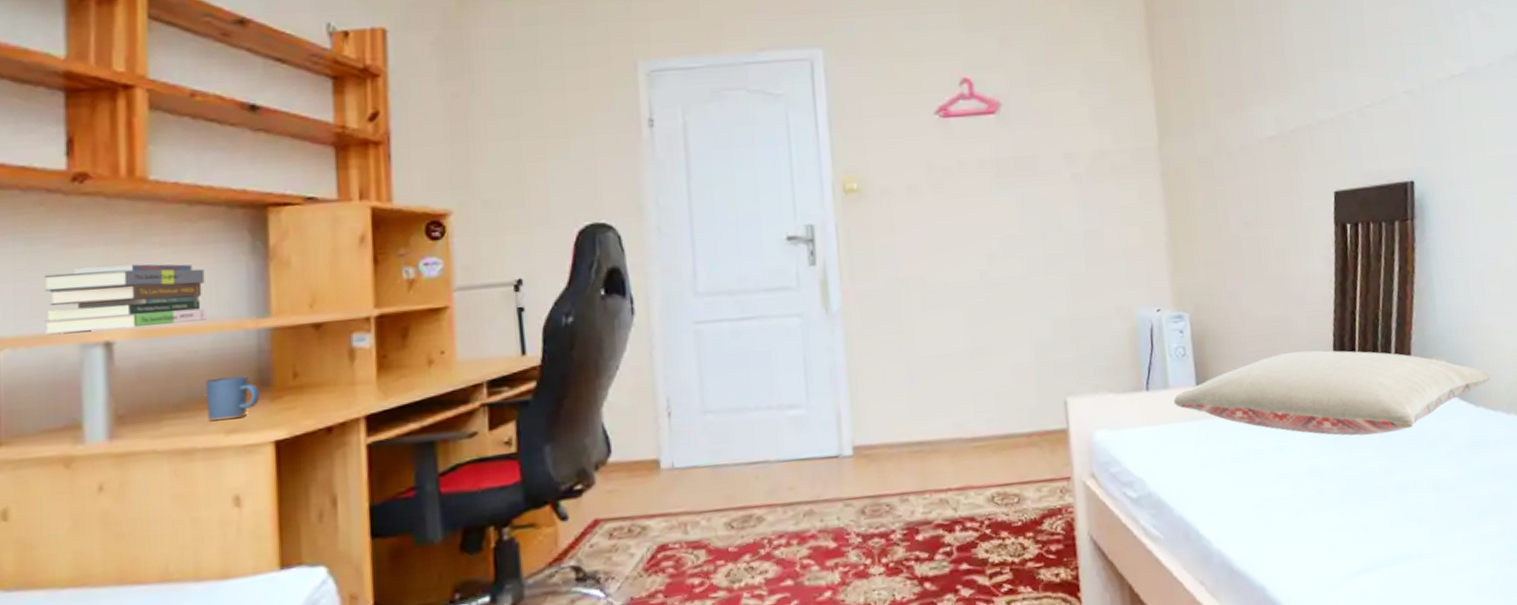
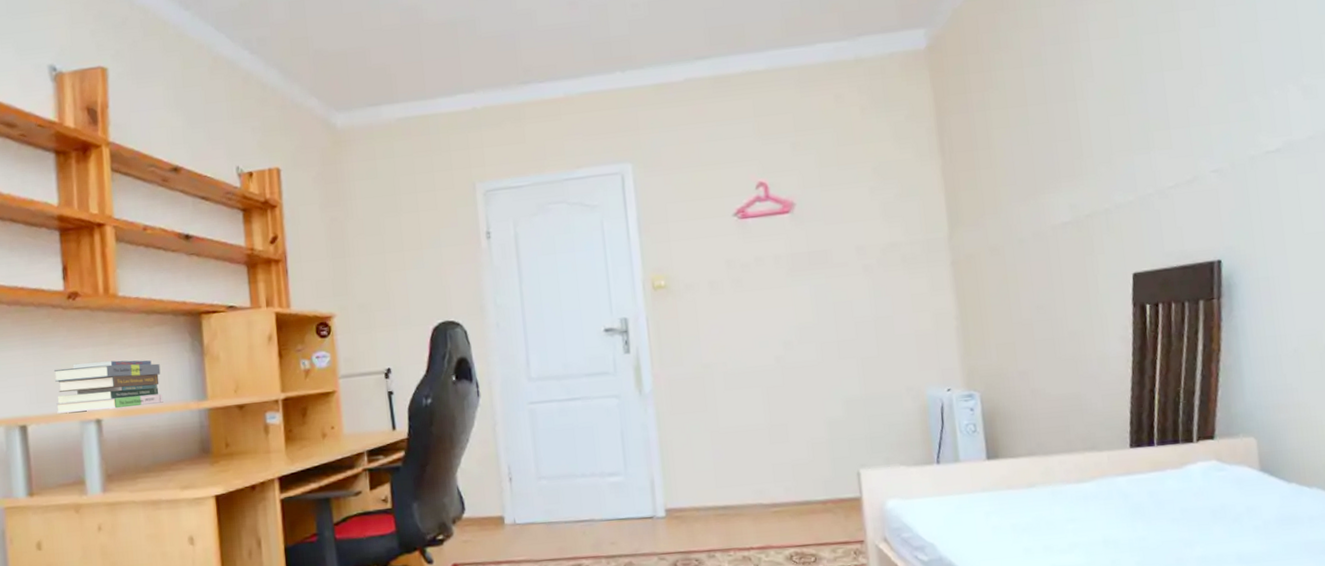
mug: present [206,376,261,422] -> none [165,445,204,480]
pillow: present [1173,350,1491,436] -> none [964,427,1306,510]

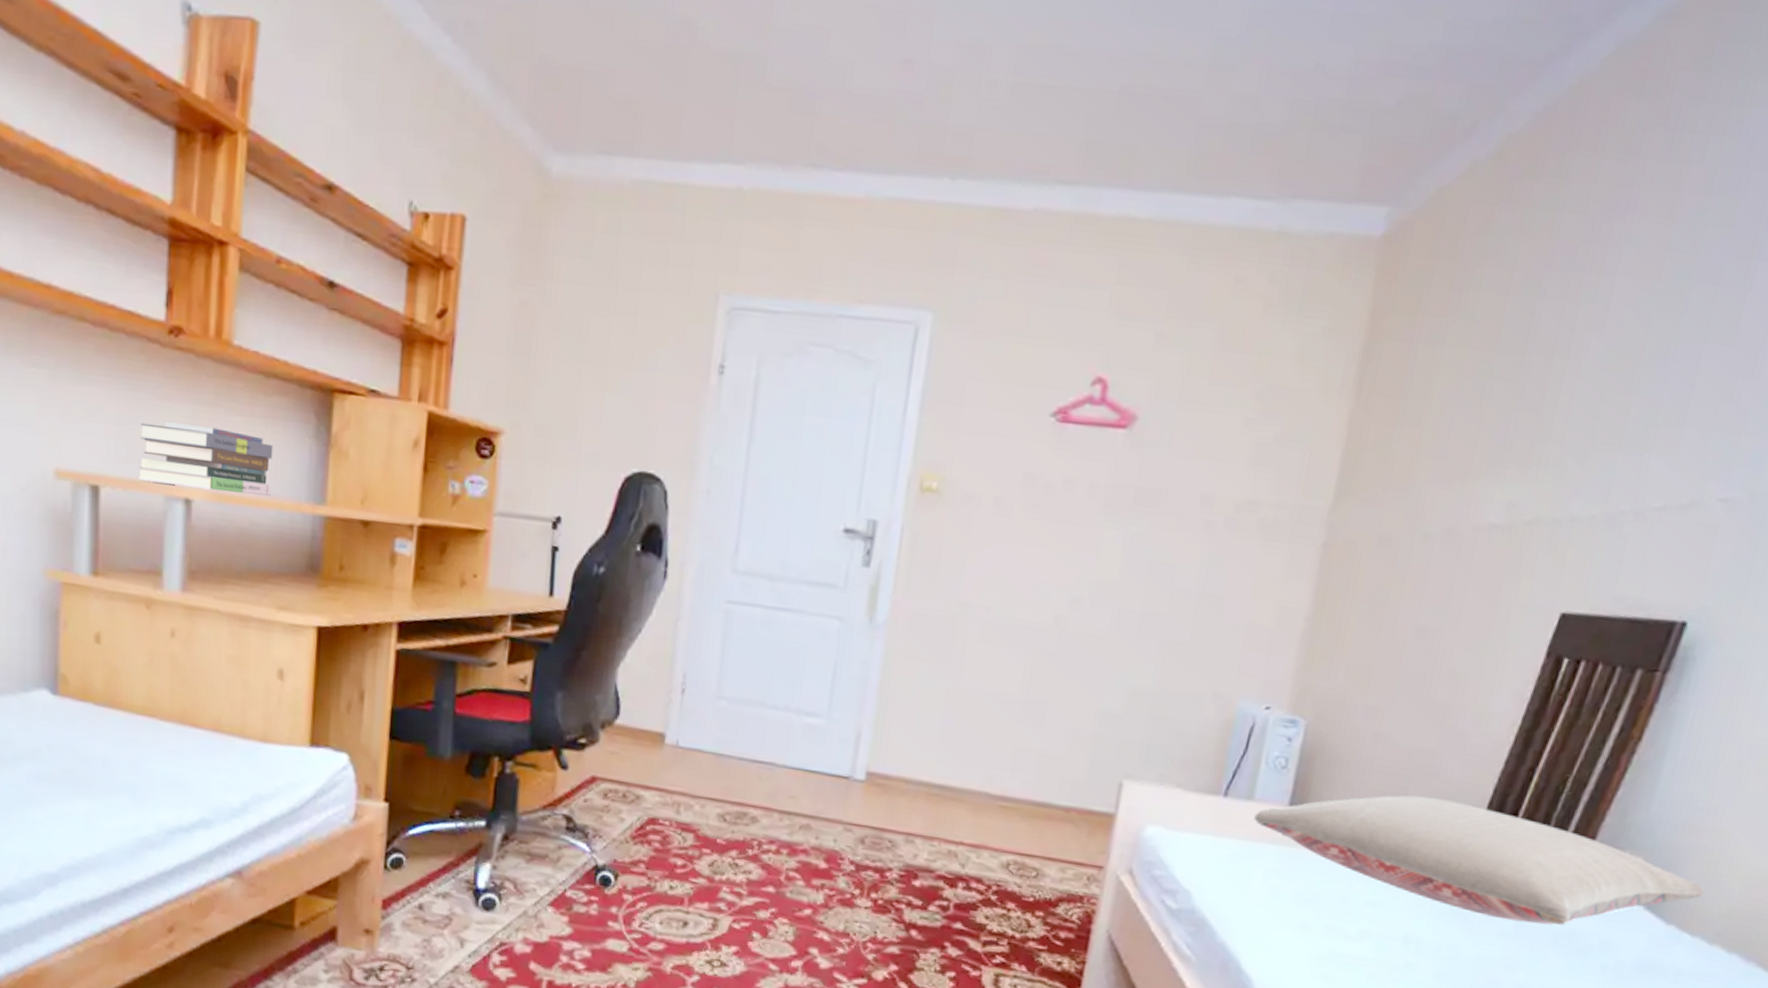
pillow: none [964,427,1306,510] -> present [1254,795,1704,925]

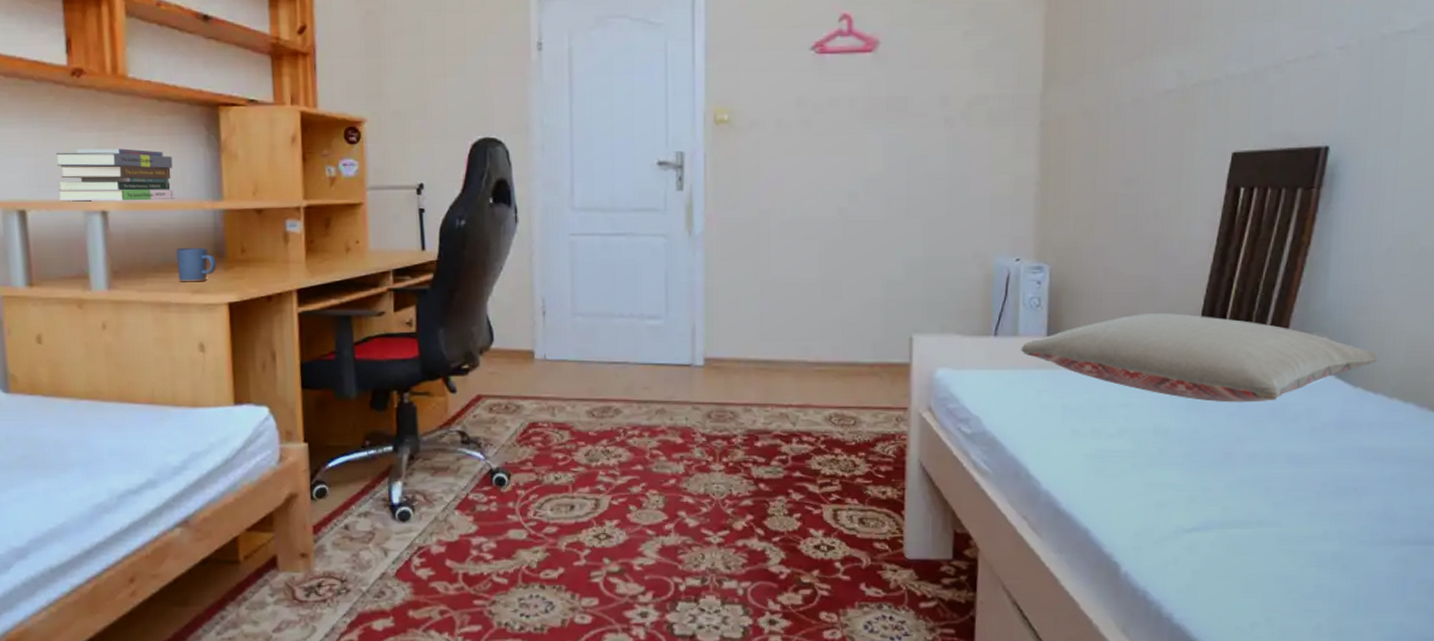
mug: none [263,554,310,598] -> present [176,247,217,282]

